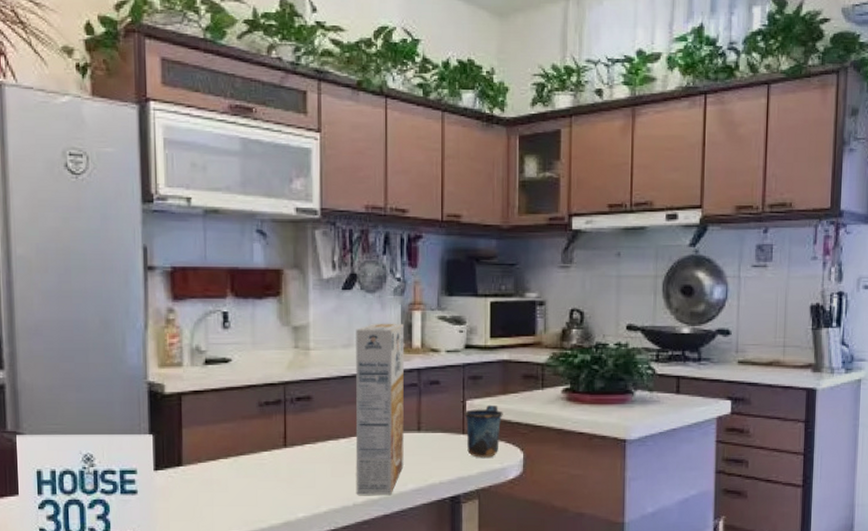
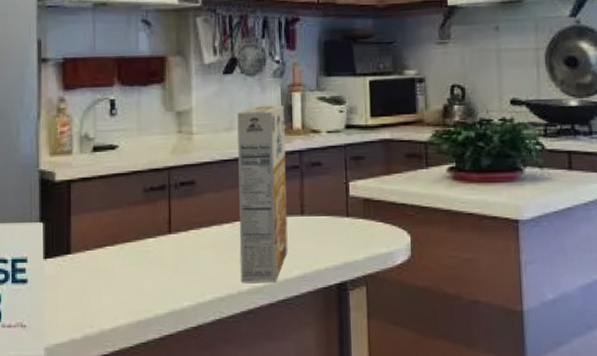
mug: present [464,404,503,458] -> none [347,185,388,242]

